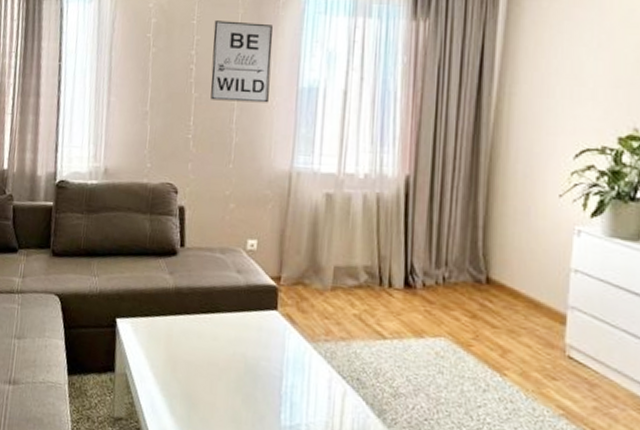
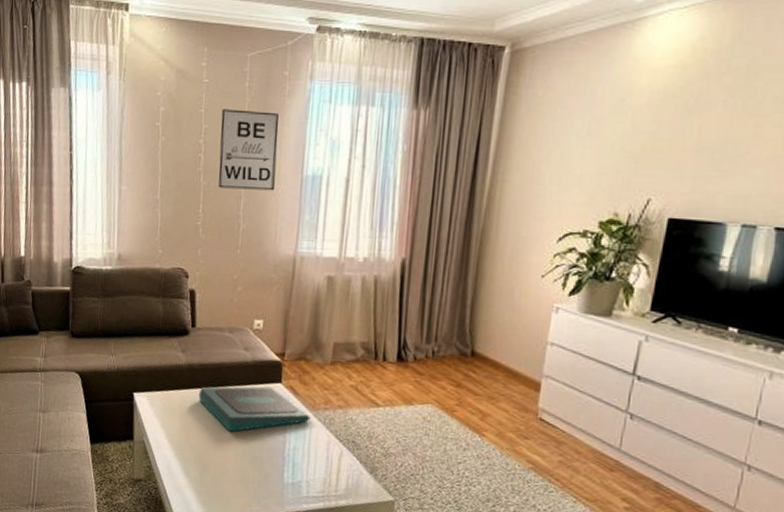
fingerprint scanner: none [186,313,310,366] -> present [198,386,311,432]

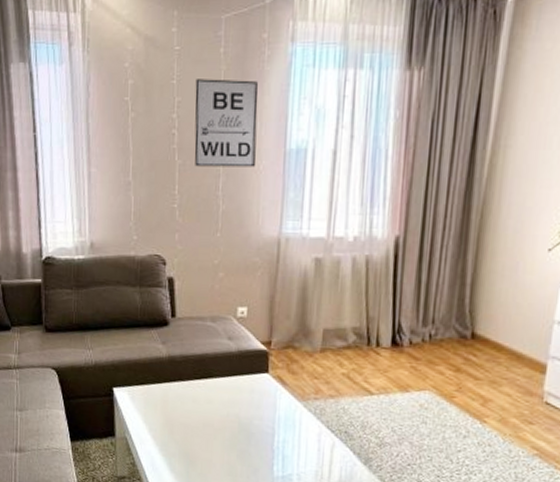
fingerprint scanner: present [198,386,311,432] -> none [181,377,300,426]

